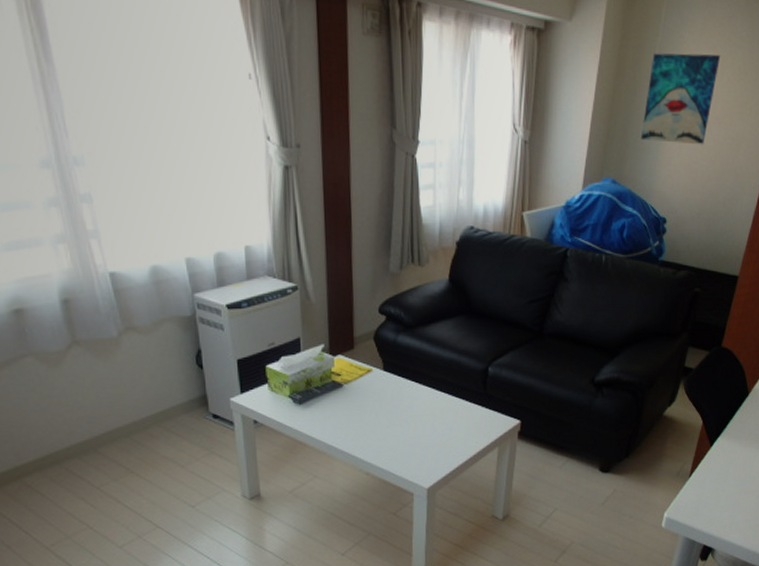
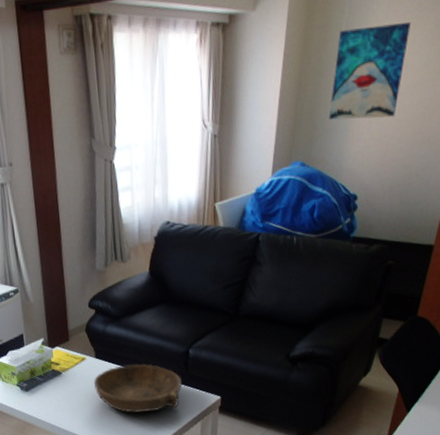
bowl: none [379,380,479,435] -> present [93,364,182,413]

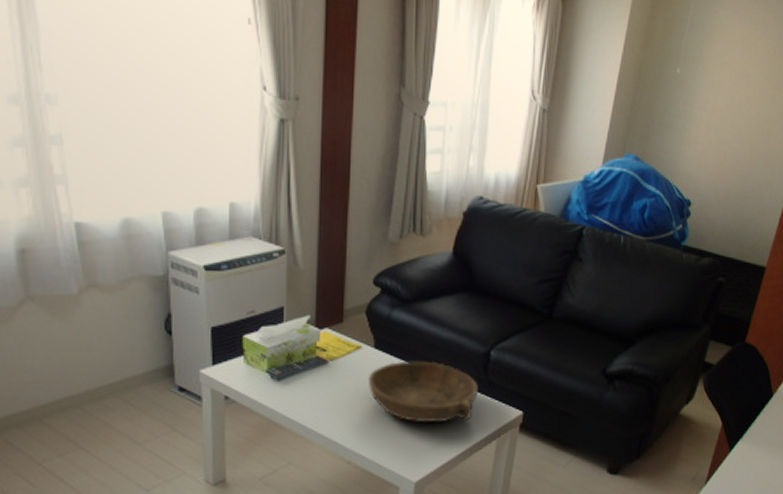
wall art: present [328,21,411,120] -> none [667,26,755,126]

